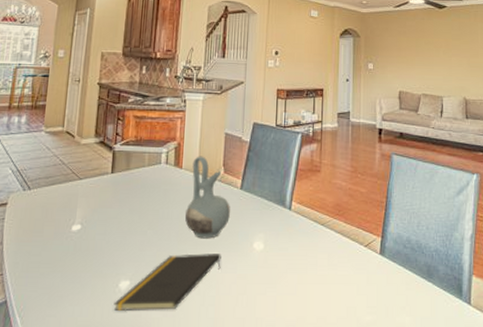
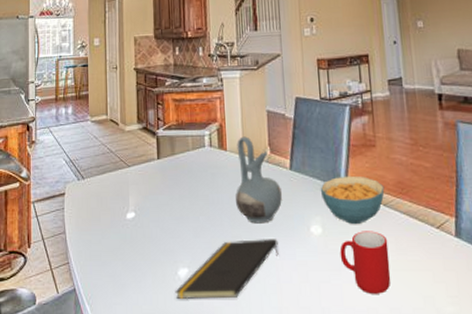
cereal bowl: none [266,197,324,242] -> present [320,175,385,225]
cup: none [277,248,322,305] -> present [339,231,391,294]

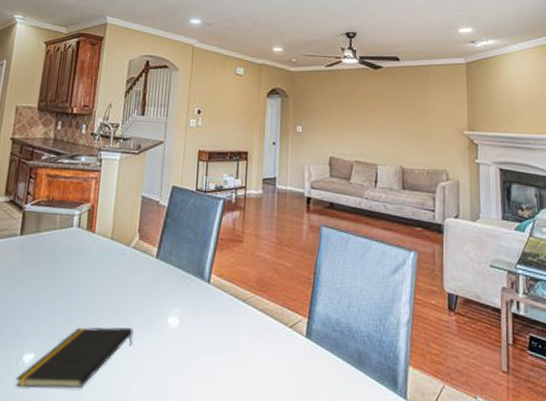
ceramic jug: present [236,136,282,224] -> none [96,220,145,311]
cereal bowl: present [320,175,385,225] -> none [183,269,246,319]
cup: present [339,231,391,294] -> none [193,325,242,391]

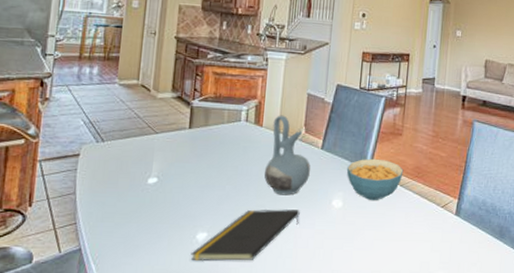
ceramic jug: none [96,220,145,311] -> present [264,115,310,196]
cereal bowl: none [183,269,246,319] -> present [346,158,404,201]

